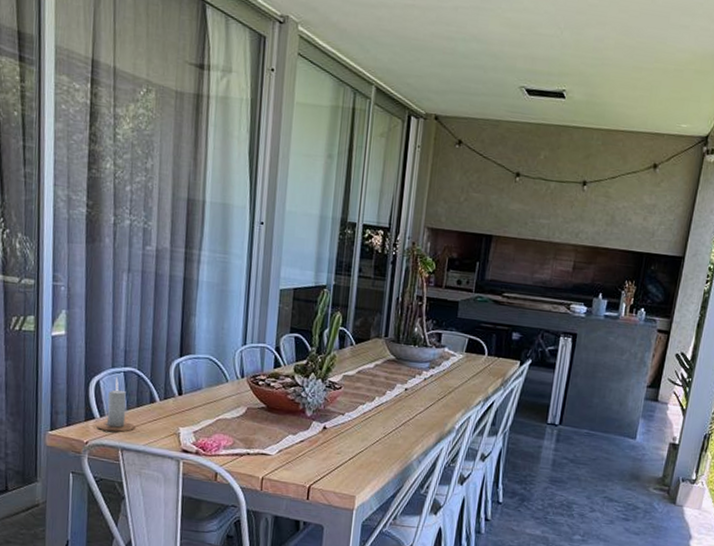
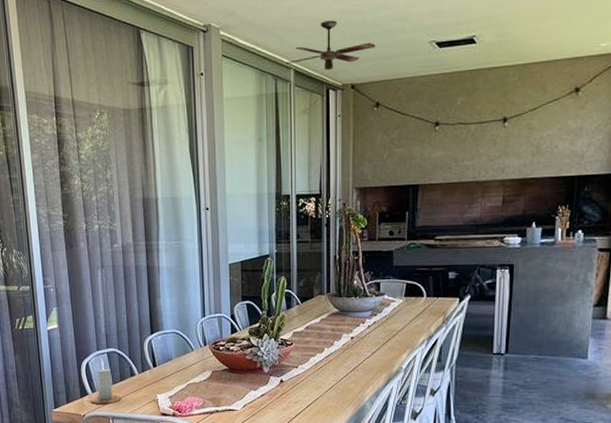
ceiling fan: none [367,40,464,96] -> present [285,20,375,71]

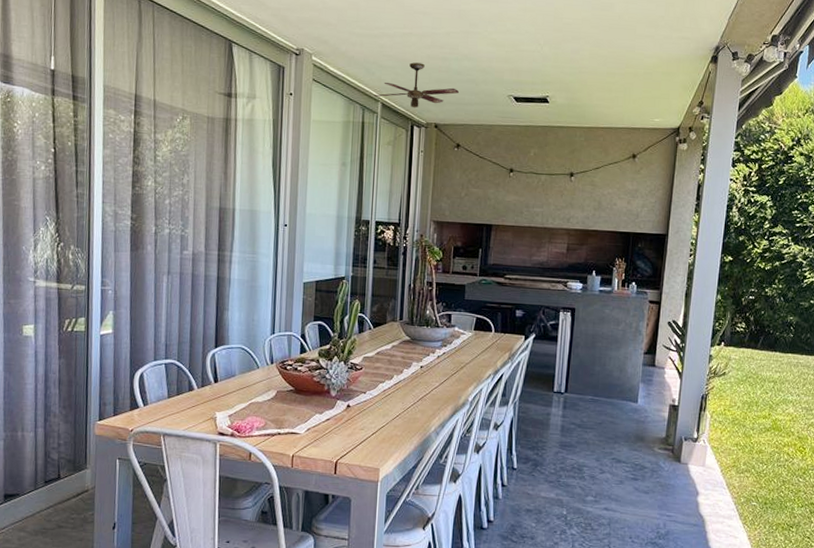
candle: present [90,357,121,404] -> none [141,368,176,419]

